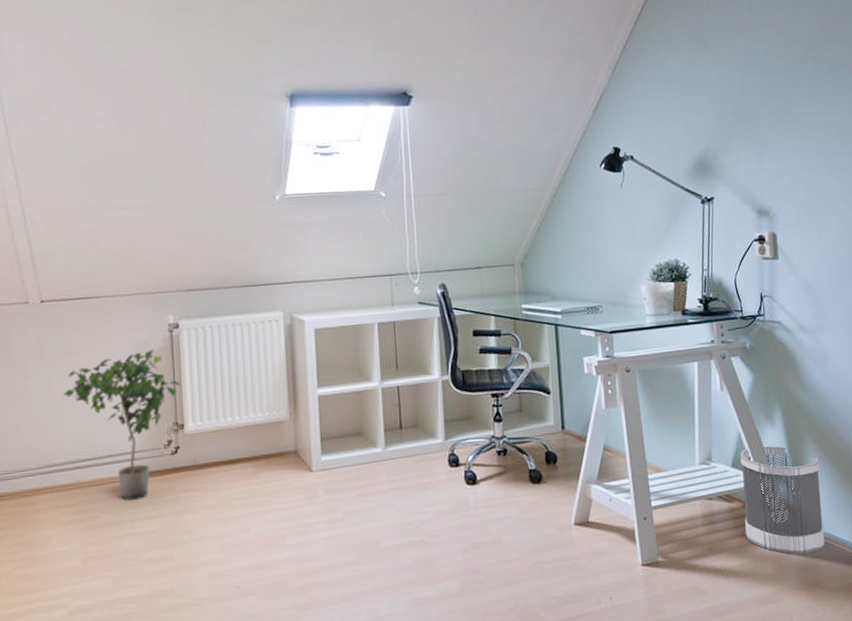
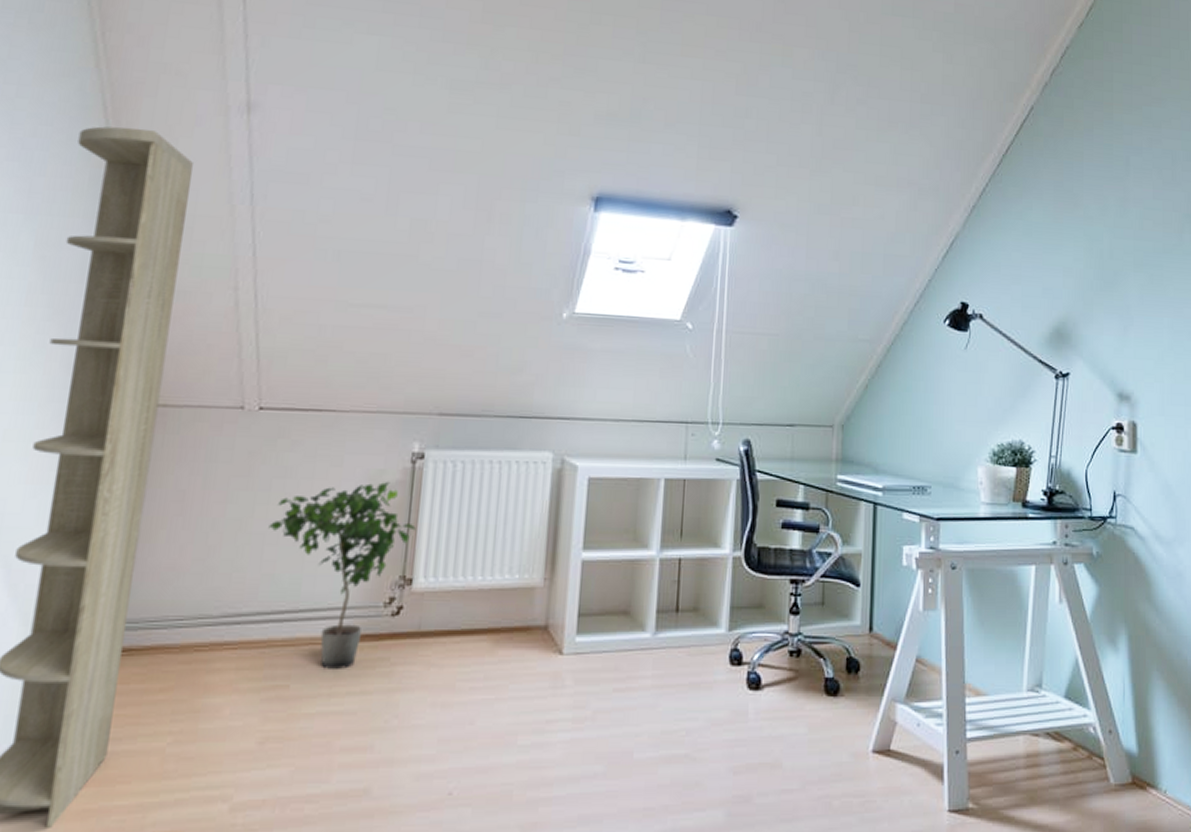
wastebasket: present [740,445,826,555] -> none [1075,676,1167,815]

